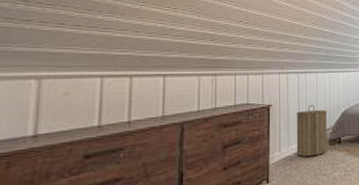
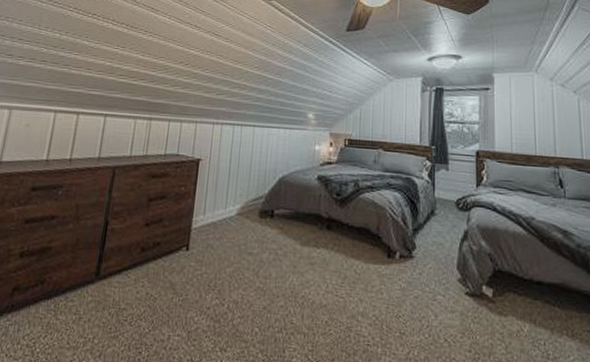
laundry hamper: present [296,105,328,157] -> none [221,165,262,228]

